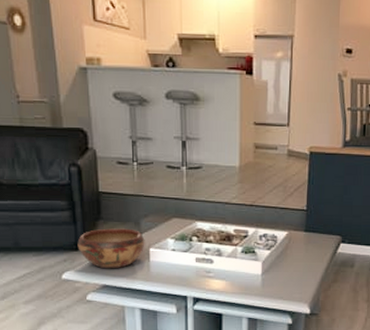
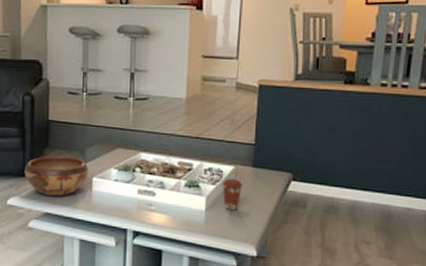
coffee cup: none [277,243,296,273] -> present [222,178,243,211]

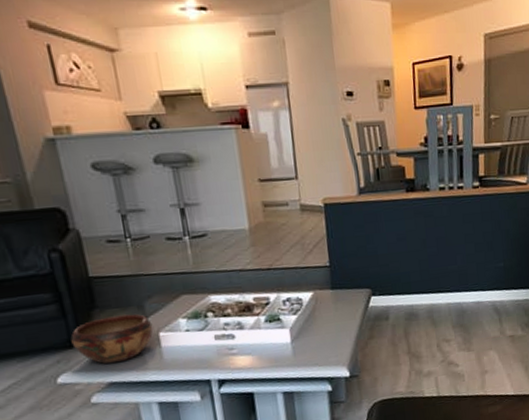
coffee cup: present [222,178,243,211] -> none [303,304,325,338]

